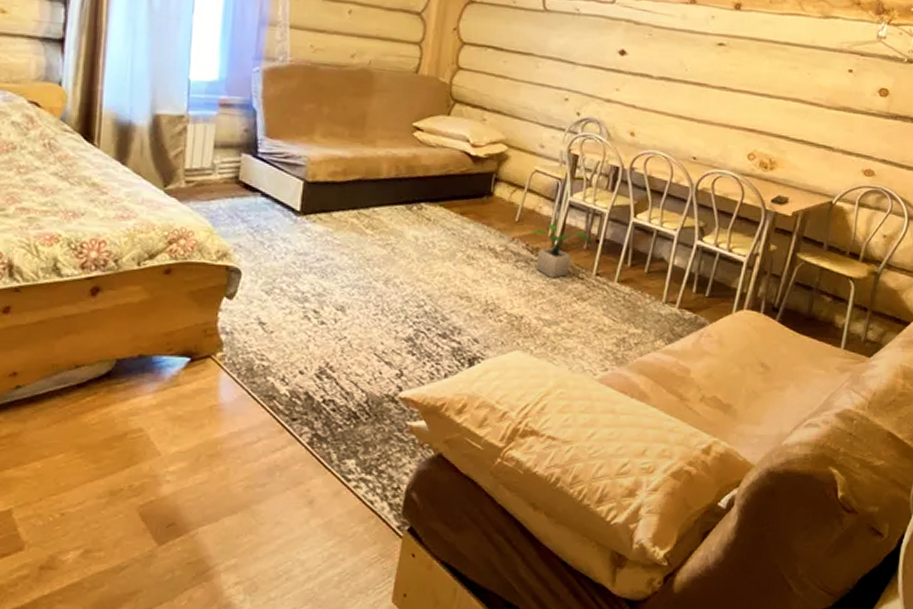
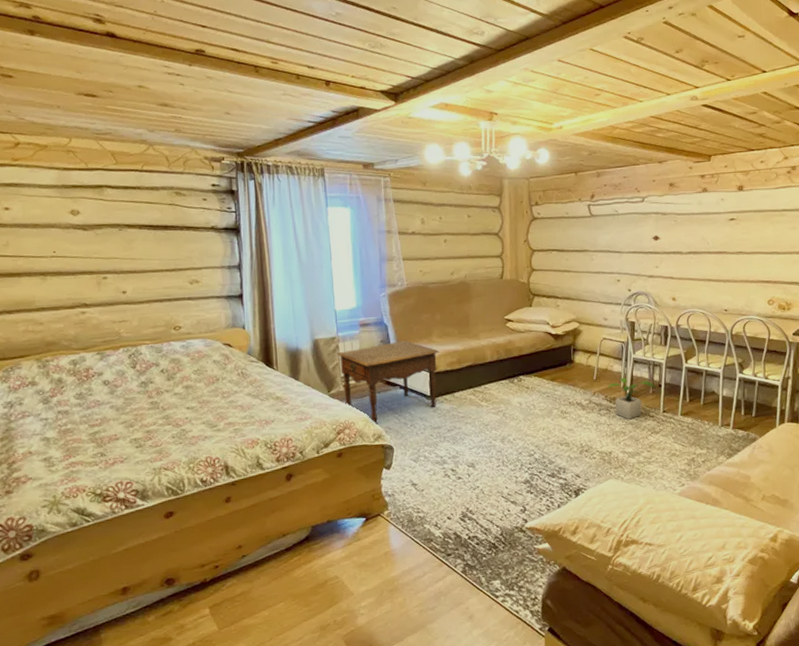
side table: none [183,133,321,239] -> present [337,340,440,425]

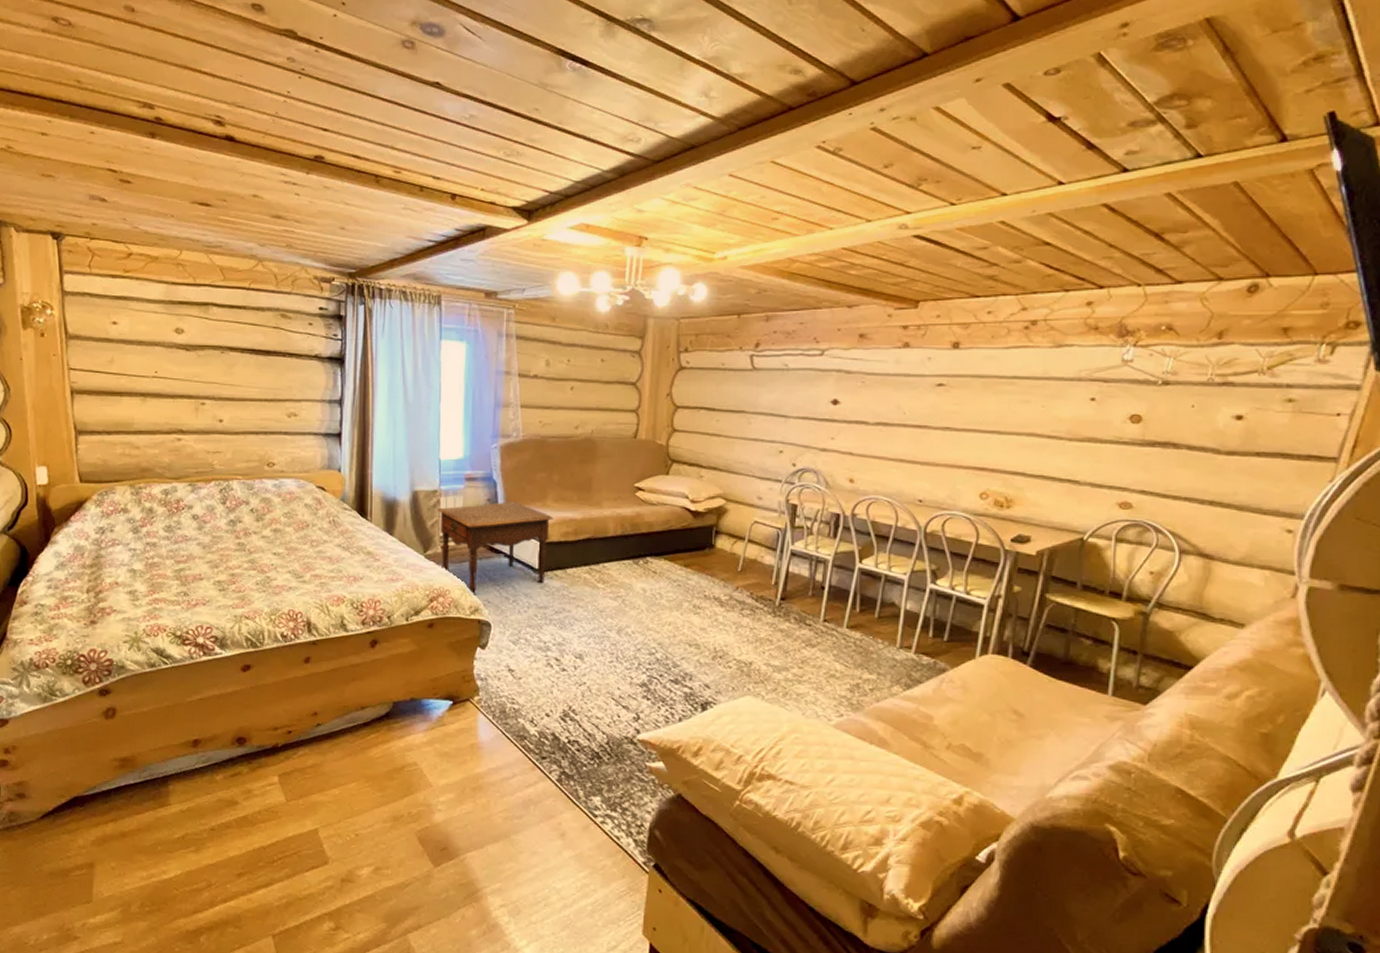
potted plant: present [608,377,656,420] -> none [755,572,818,626]

